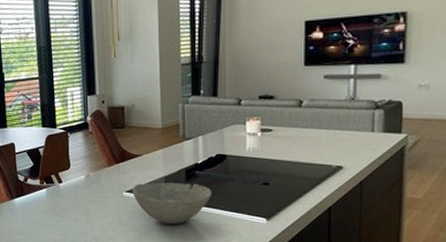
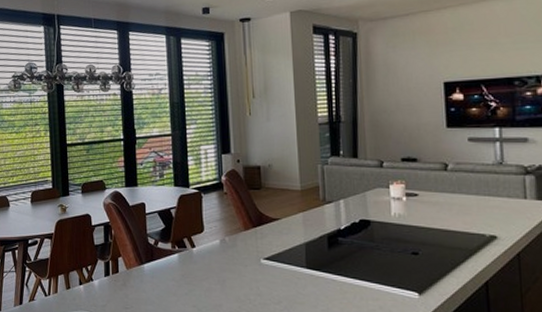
bowl: present [132,183,212,224] -> none [270,249,358,297]

